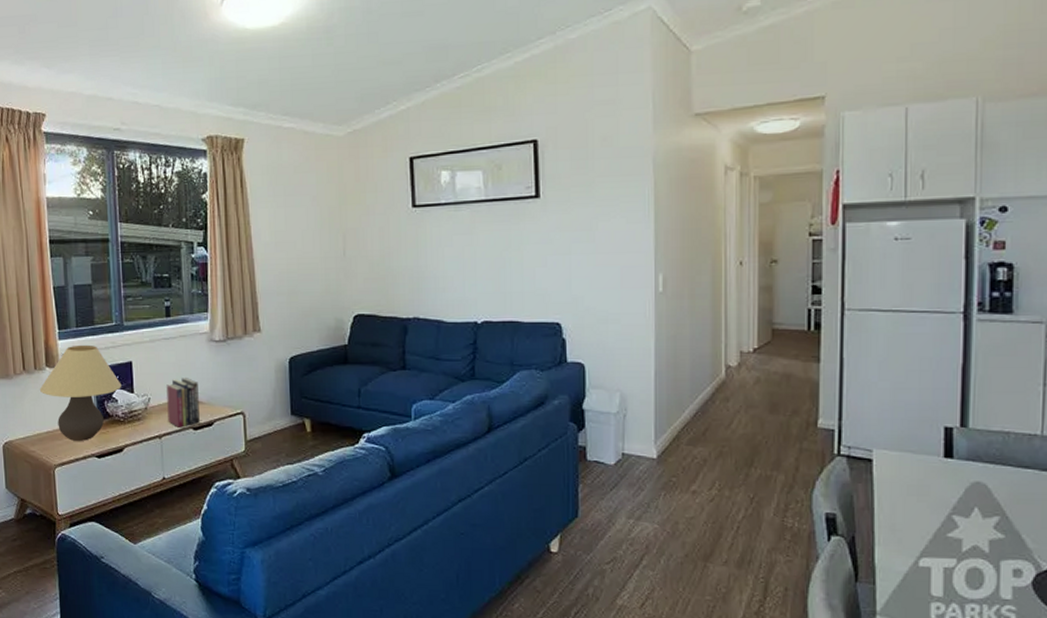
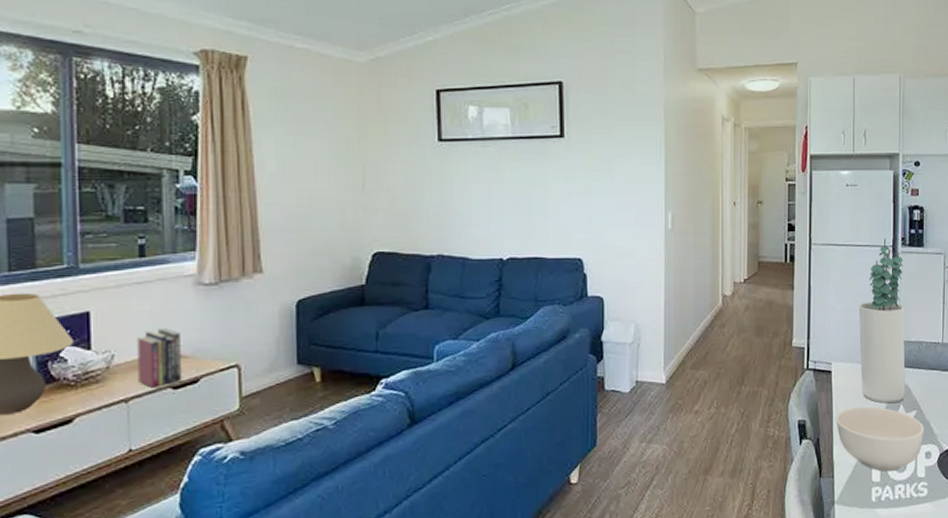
bowl: none [878,504,1012,586] -> present [835,406,925,472]
vase: none [913,303,983,505] -> present [859,238,905,404]

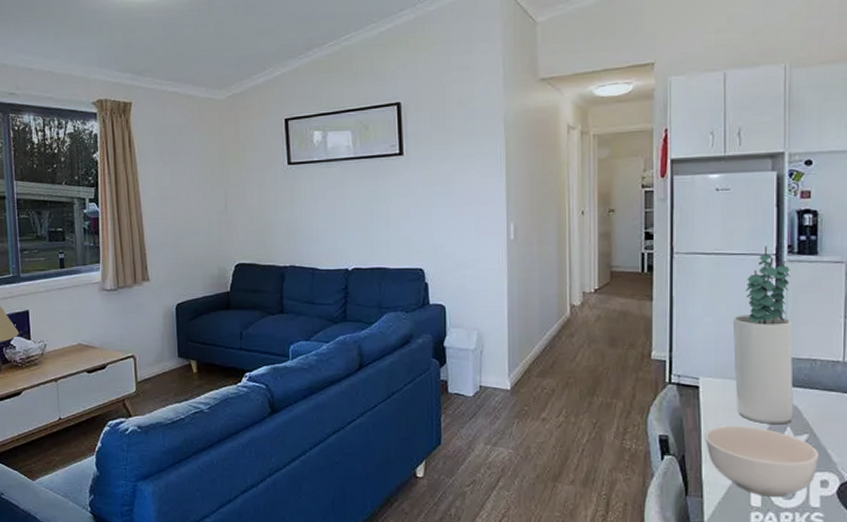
books: present [137,328,181,388] -> none [61,325,93,371]

